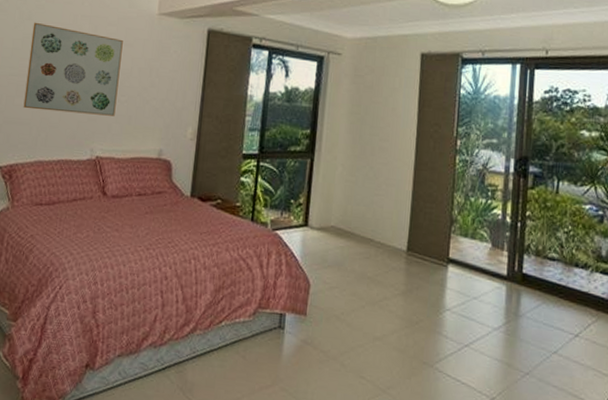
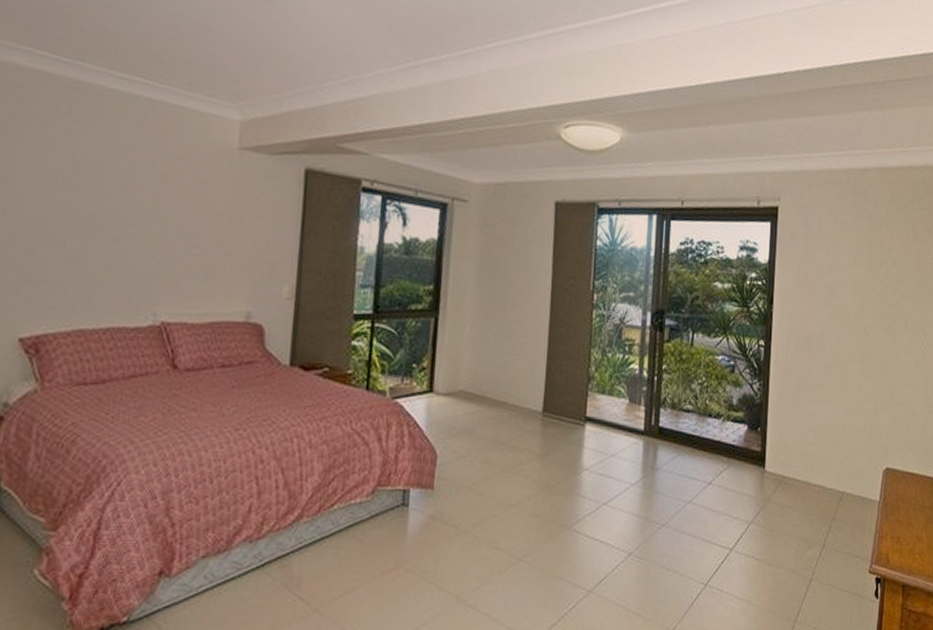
wall art: present [23,22,123,116] -> none [51,152,192,273]

